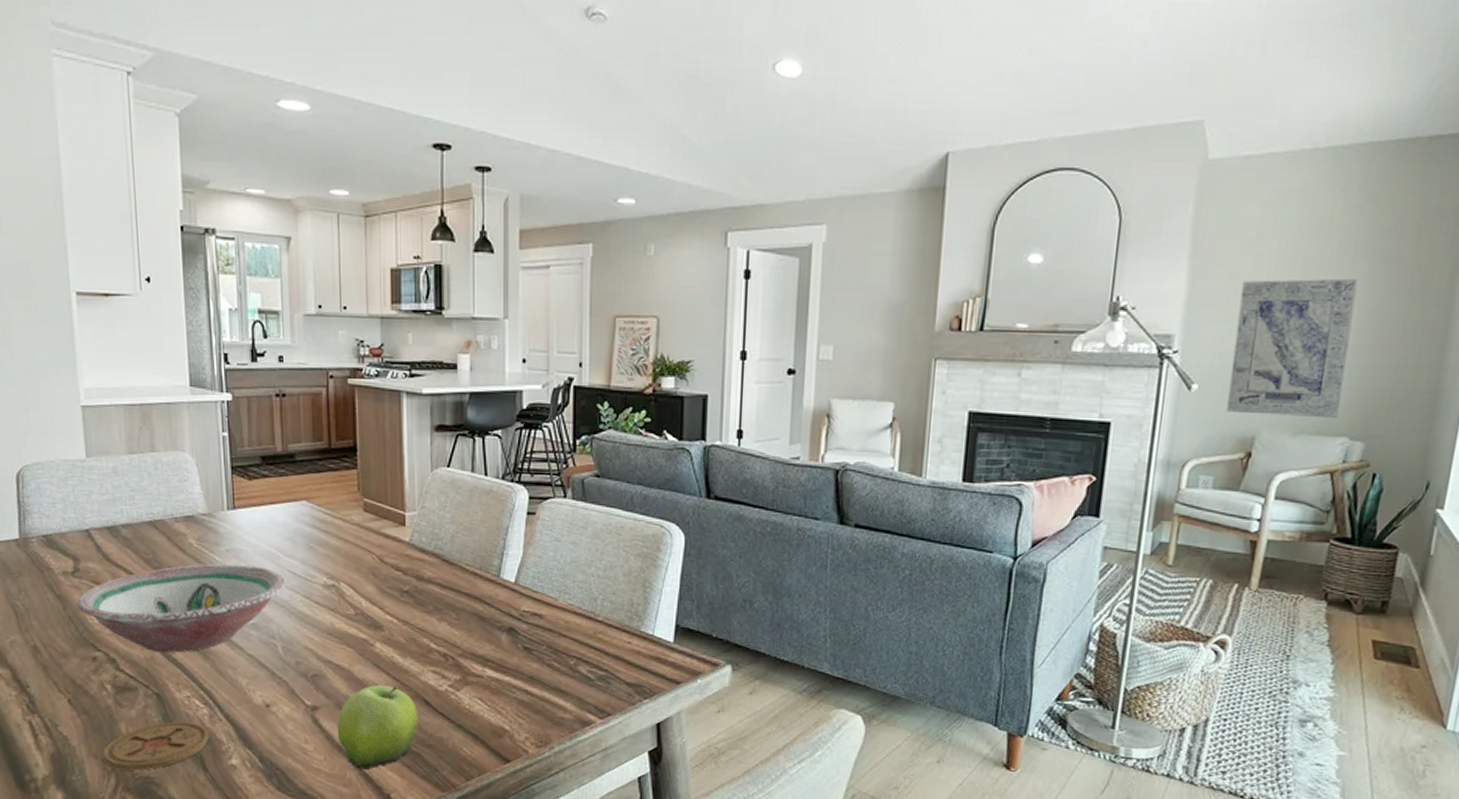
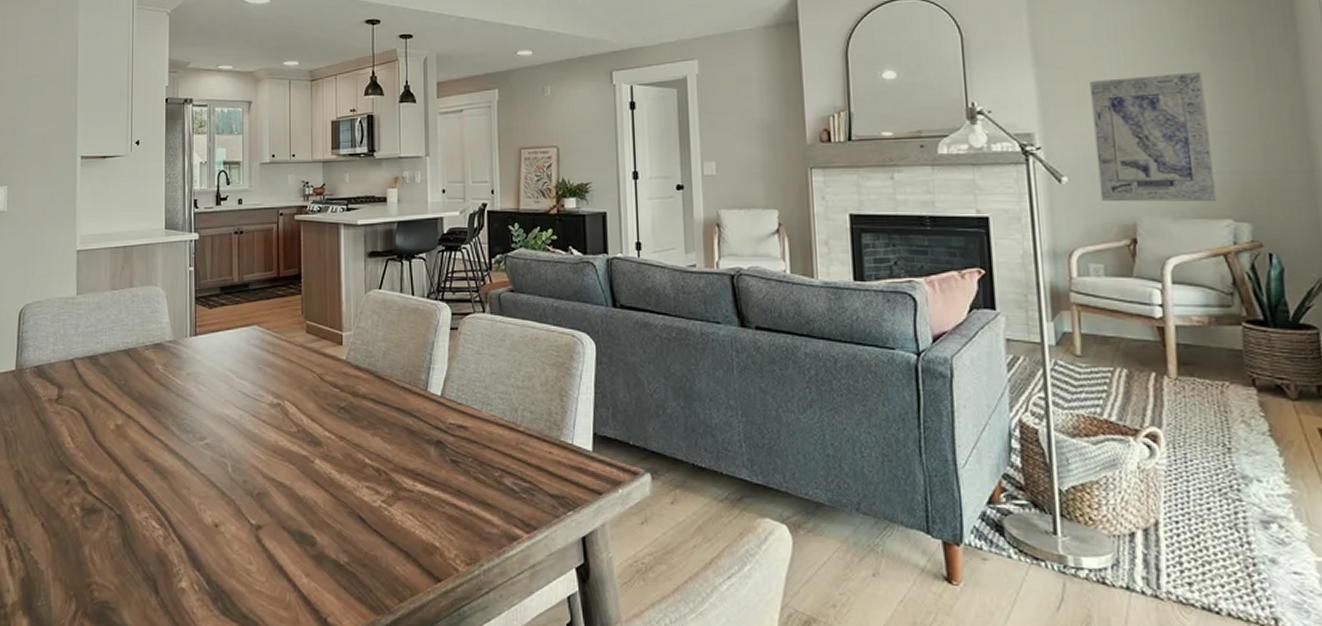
bowl: present [76,564,286,653] -> none [57,387,237,474]
coaster: present [101,721,209,771] -> none [66,543,163,596]
fruit: present [337,685,418,770] -> none [278,502,354,591]

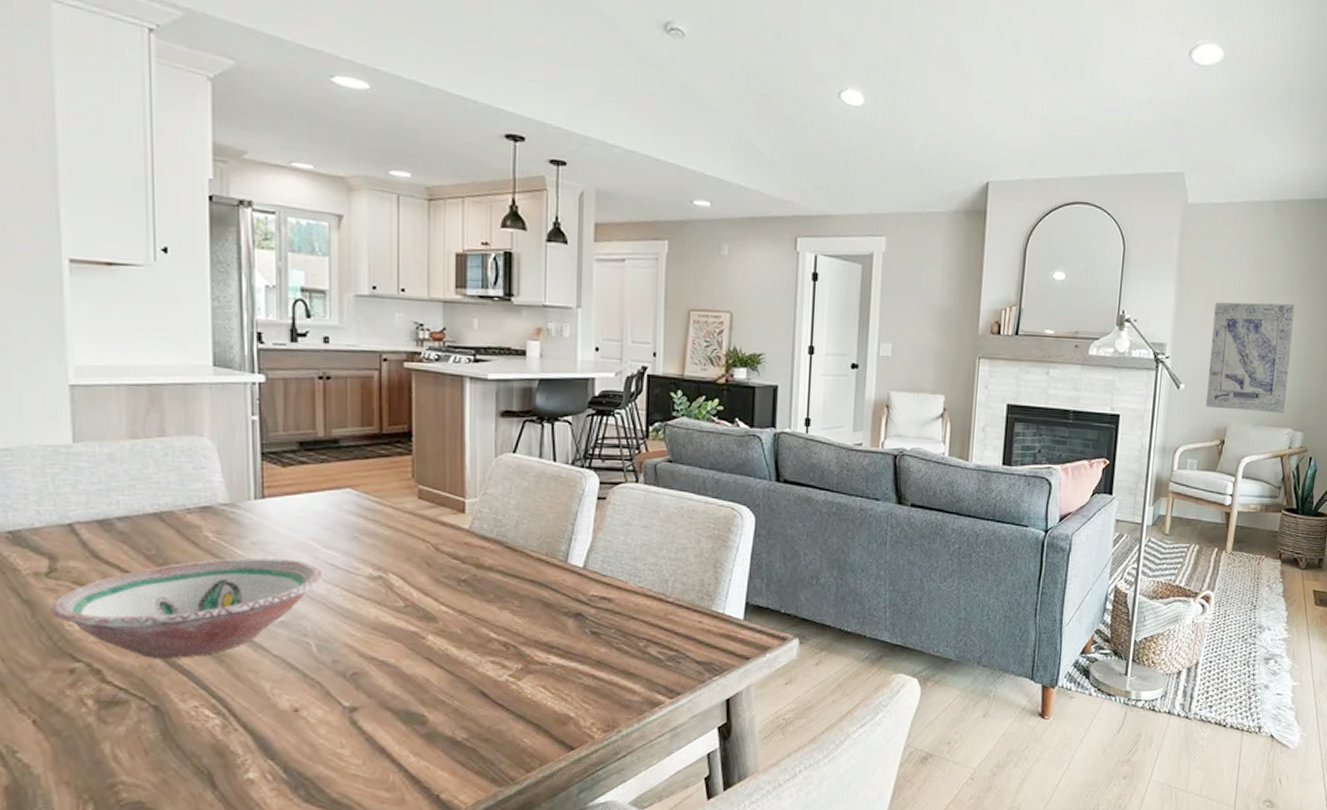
bowl: none [57,387,237,474] -> present [50,558,324,658]

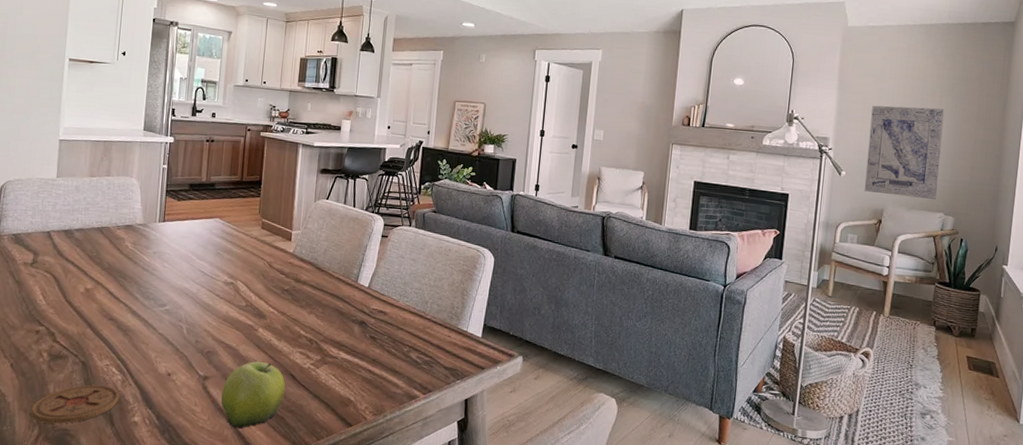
bowl: present [50,558,324,658] -> none [30,262,196,330]
coaster: none [76,736,221,797] -> present [30,385,120,424]
fruit: none [379,680,474,771] -> present [220,361,286,429]

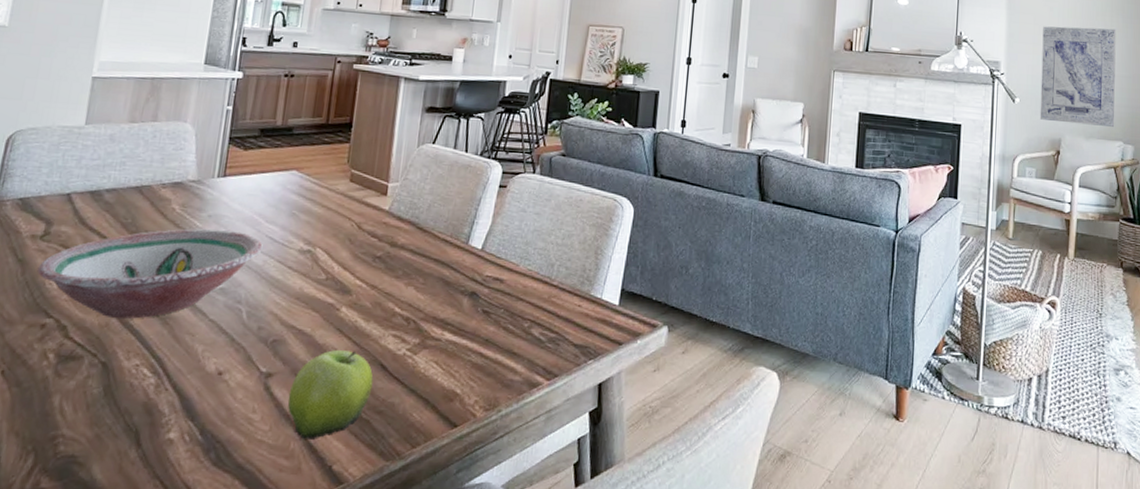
bowl: none [30,262,196,330] -> present [37,229,263,319]
coaster: present [30,385,120,424] -> none [24,393,151,450]

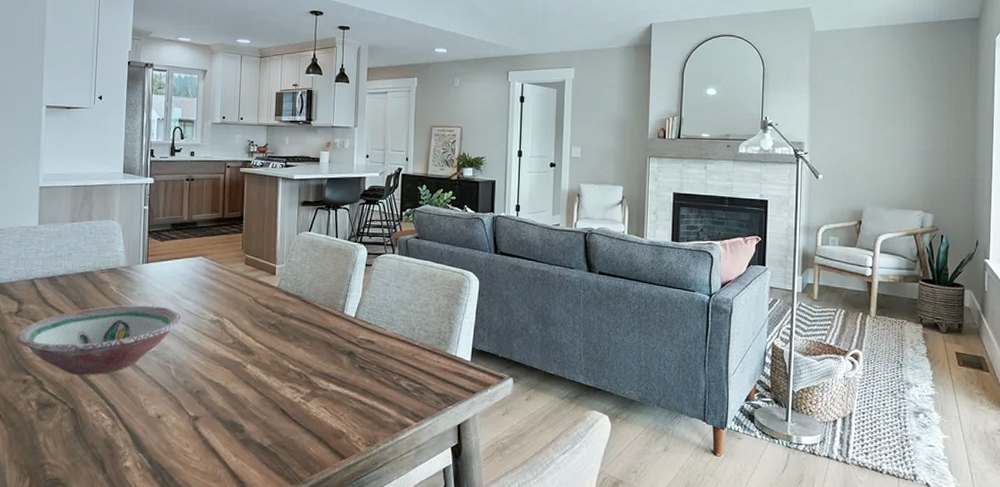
fruit: present [287,350,374,439] -> none [212,398,277,468]
wall art: present [1039,26,1116,127] -> none [842,107,916,197]

